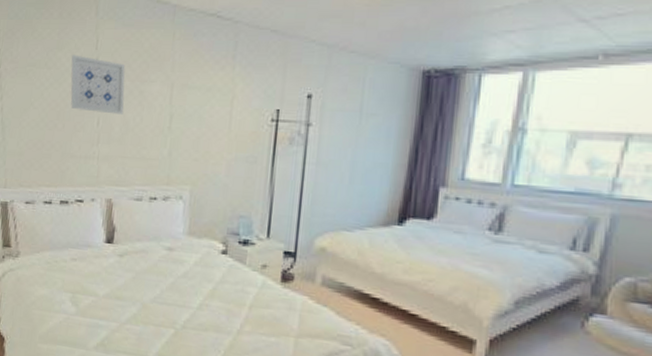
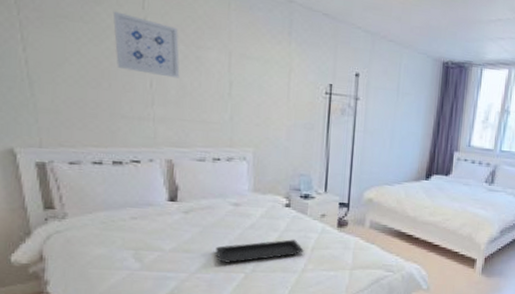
serving tray: none [147,293,240,316] -> present [216,239,304,263]

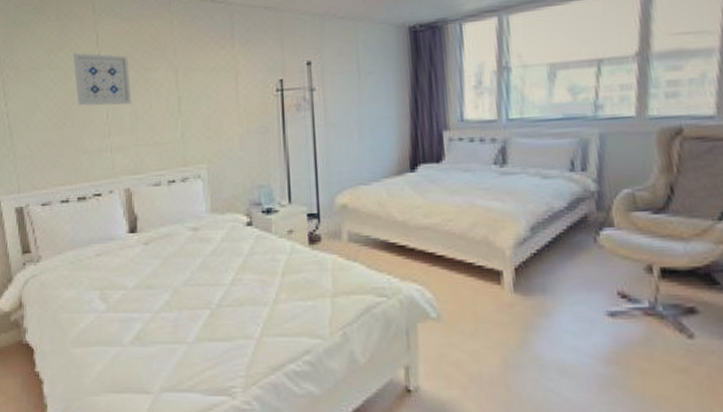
serving tray: present [216,239,304,263] -> none [178,264,273,298]

